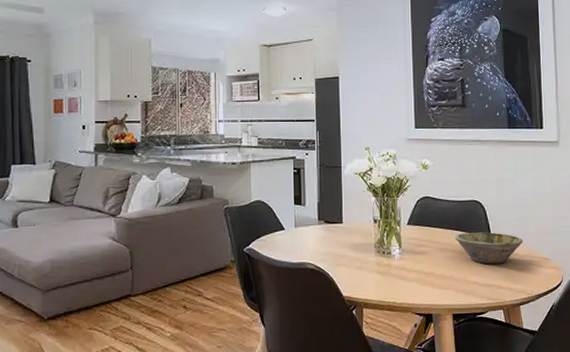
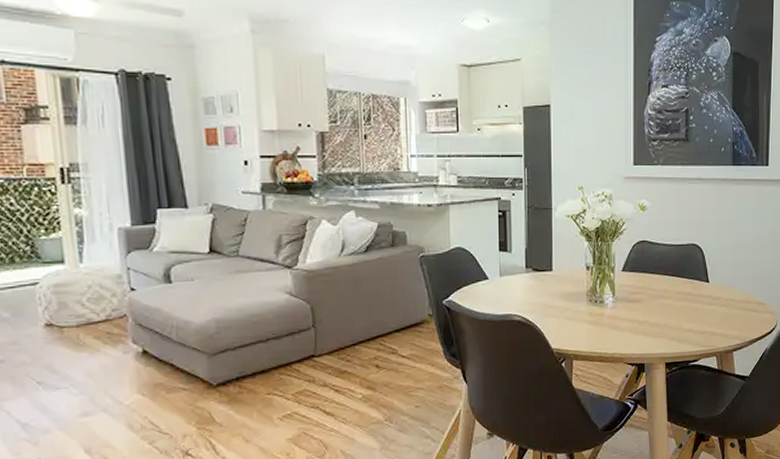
bowl: present [455,232,524,265] -> none [671,277,741,311]

